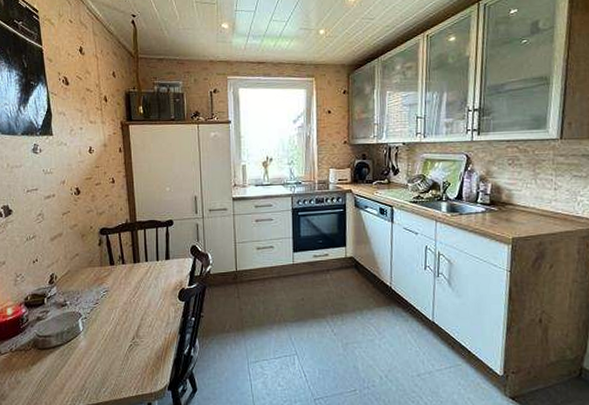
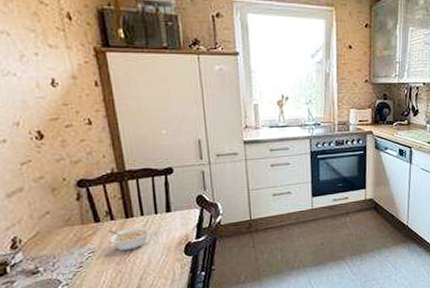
legume: none [119,271,153,293] -> present [108,226,151,252]

